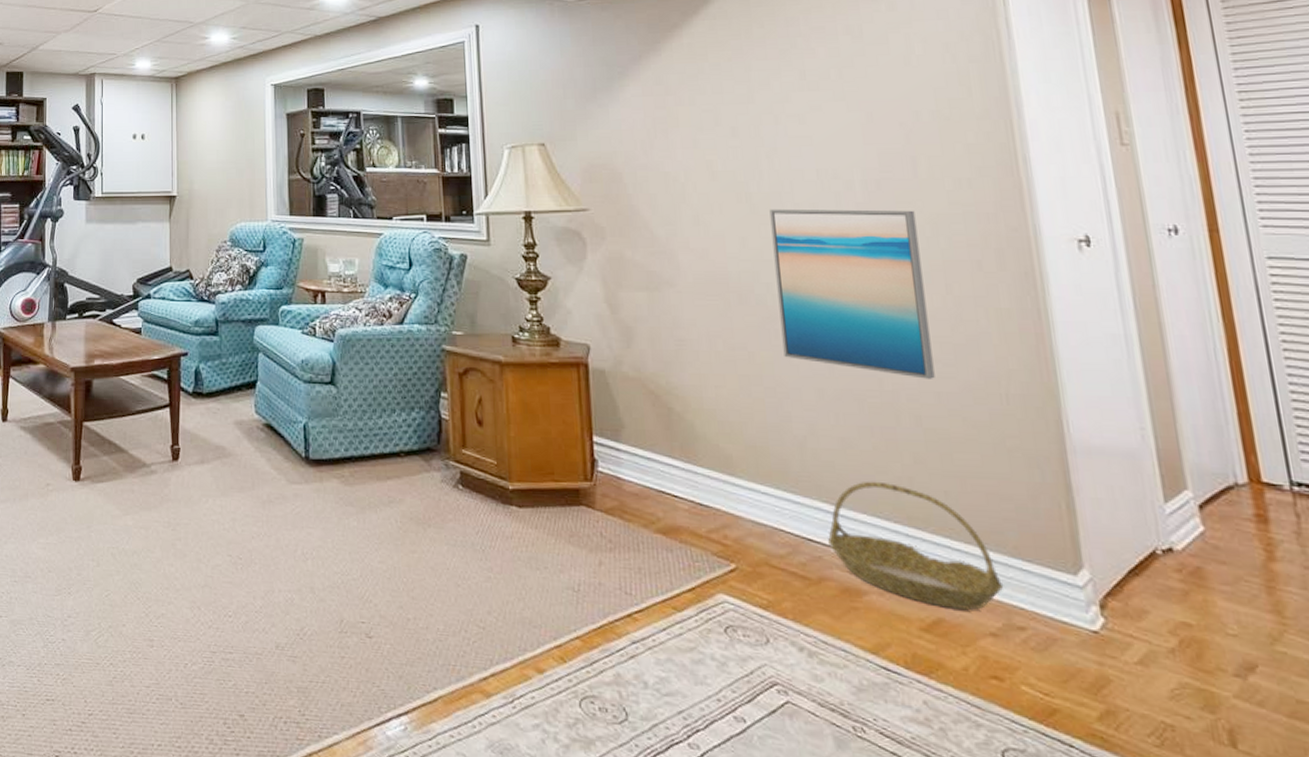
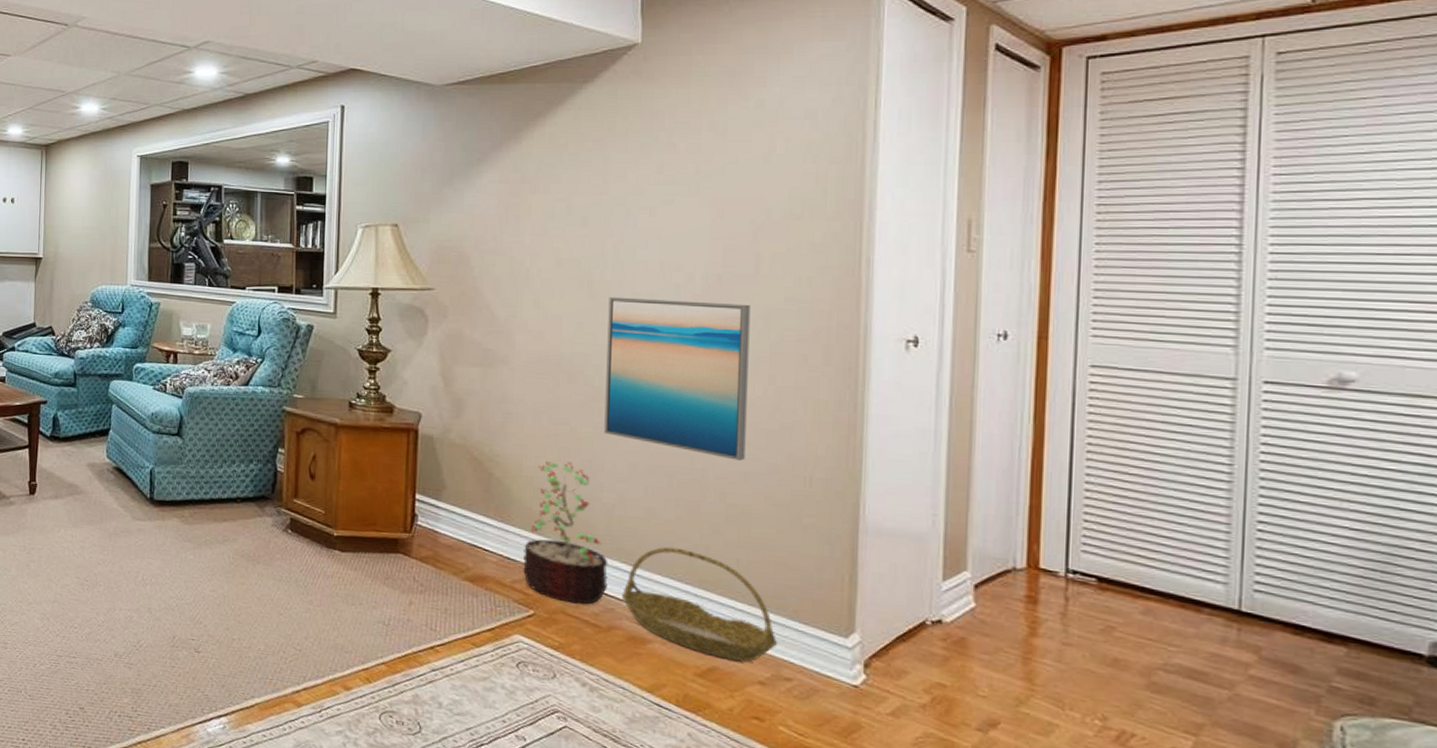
decorative plant: none [716,391,812,553] -> present [523,461,608,604]

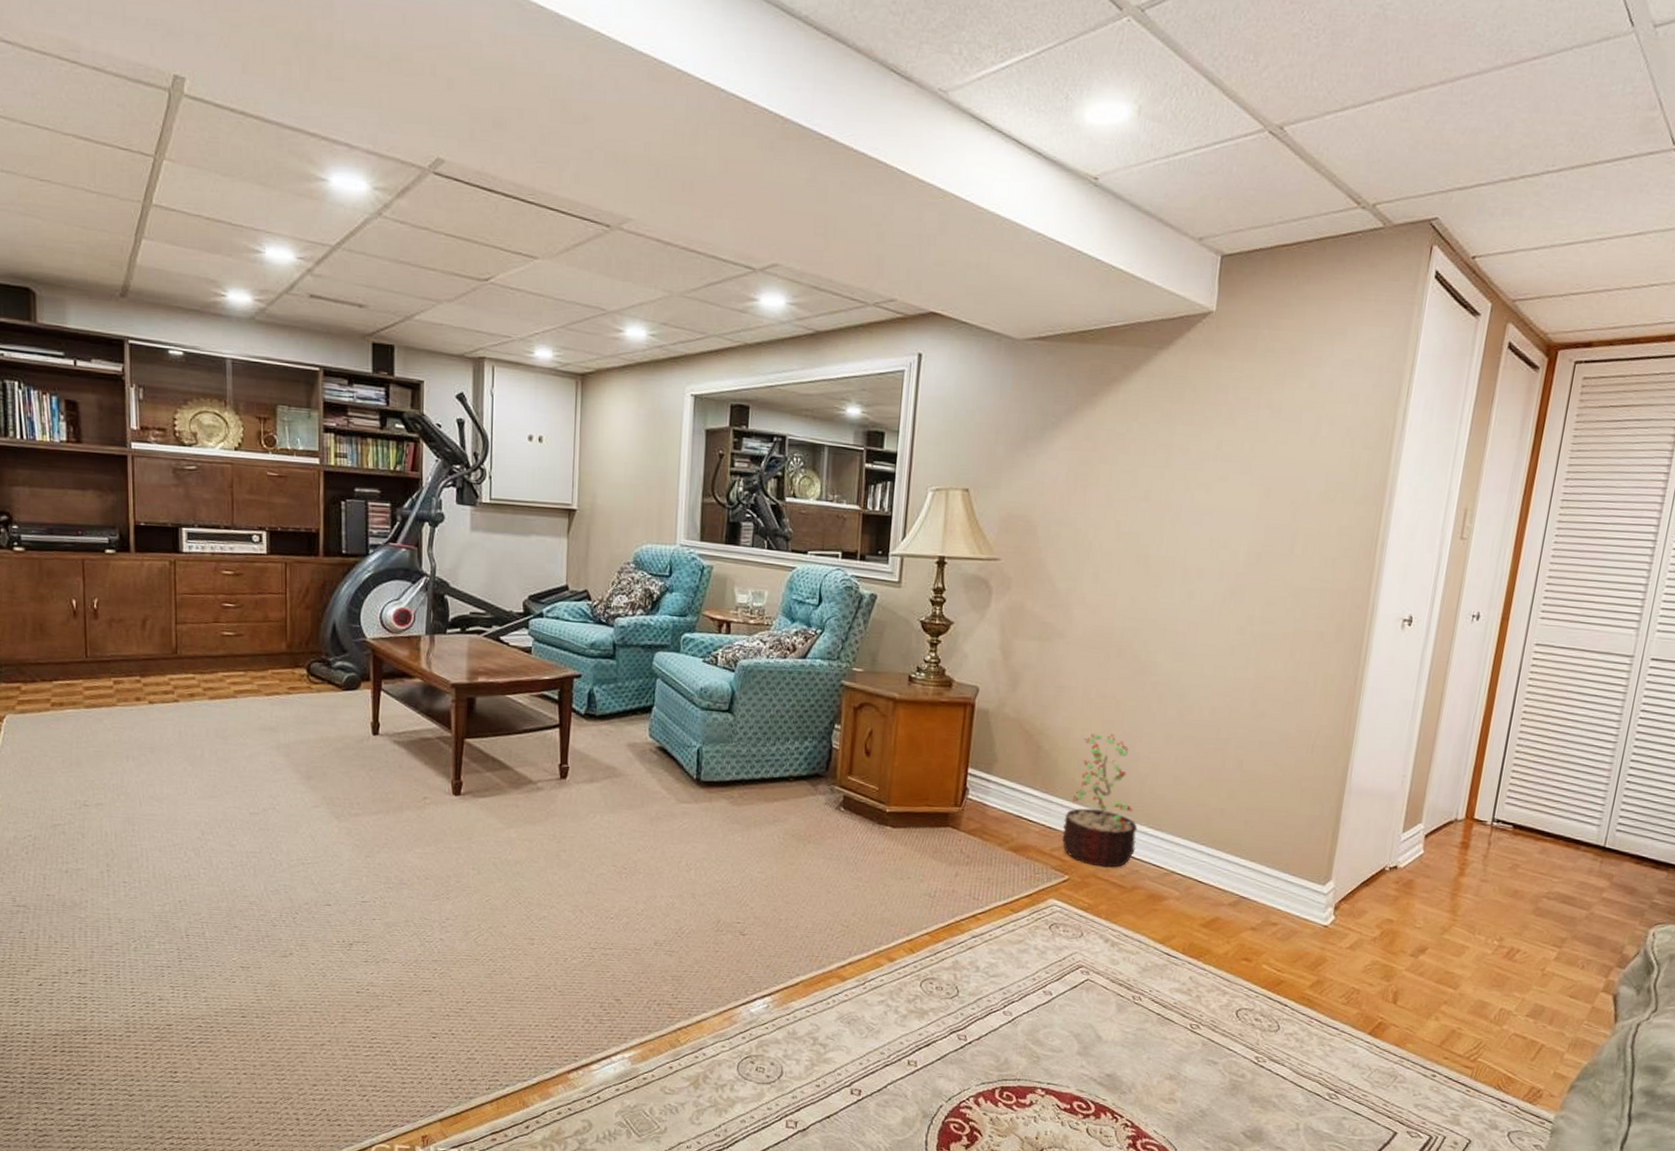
wall art: present [604,296,751,461] -> none [1145,572,1283,730]
basket: present [621,547,777,662] -> none [1145,811,1270,912]

